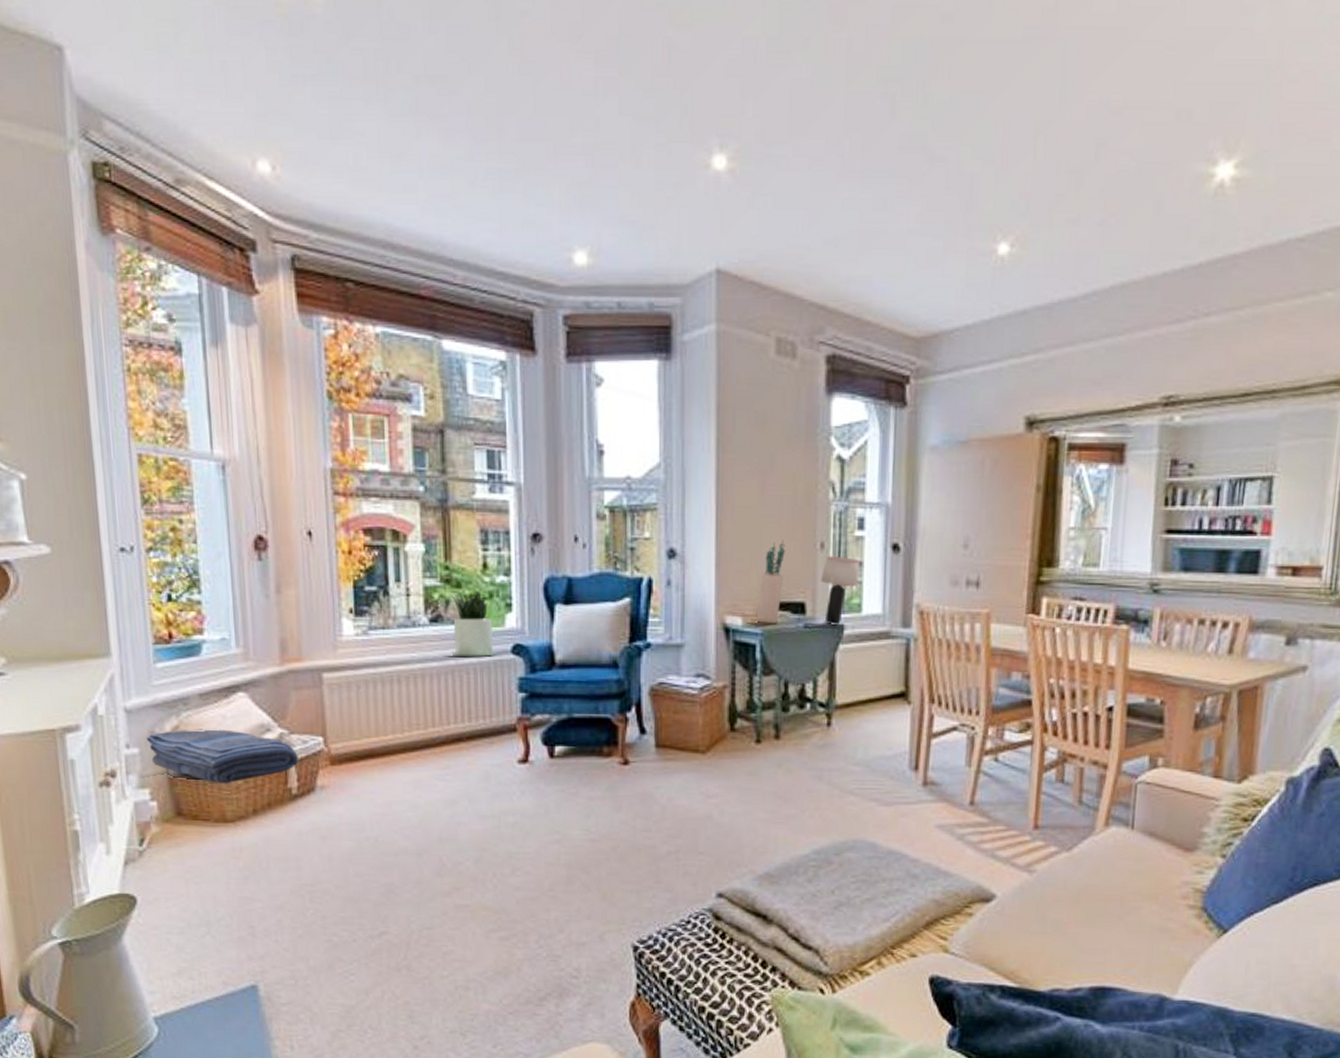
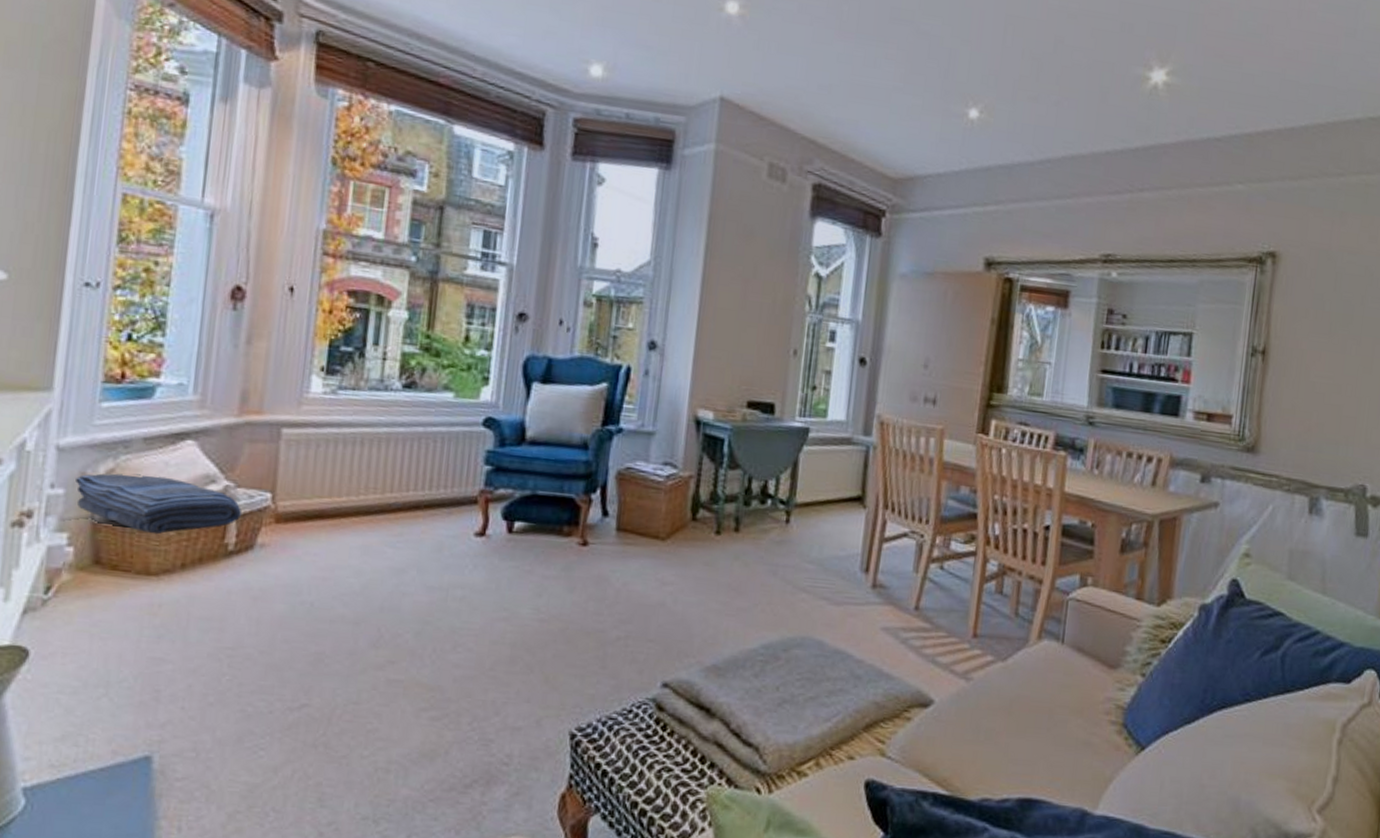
planter: present [451,590,497,658] -> none [420,360,468,427]
vase: present [756,540,786,625] -> none [727,343,761,422]
table lamp: present [820,555,860,624] -> none [790,362,829,427]

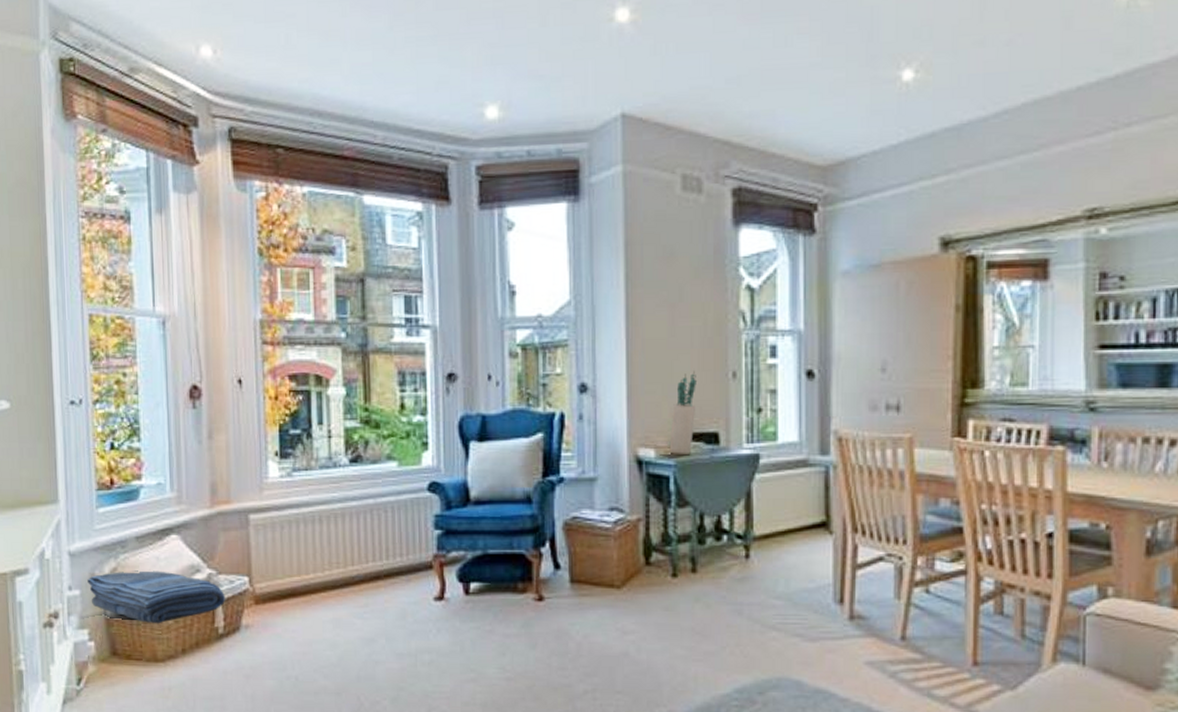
vase: none [727,343,761,422] -> present [669,370,698,456]

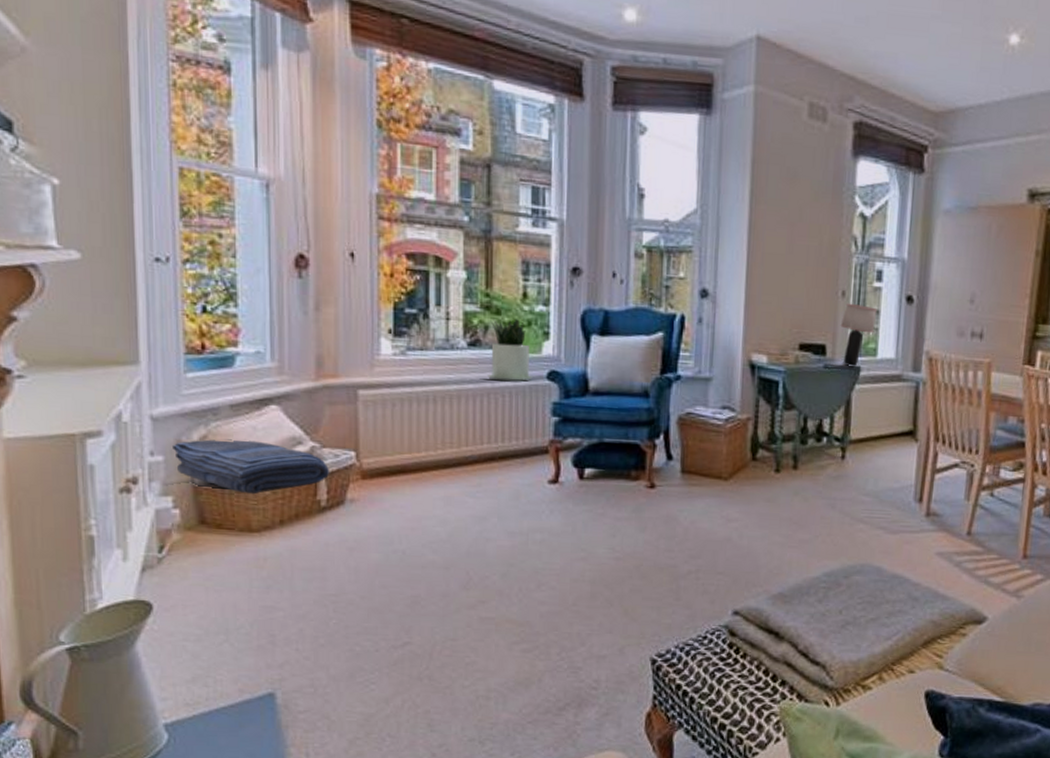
planter: none [370,430,414,496] -> present [488,318,533,382]
vase: present [669,370,698,456] -> none [780,286,810,364]
table lamp: none [733,384,774,454] -> present [840,303,878,366]

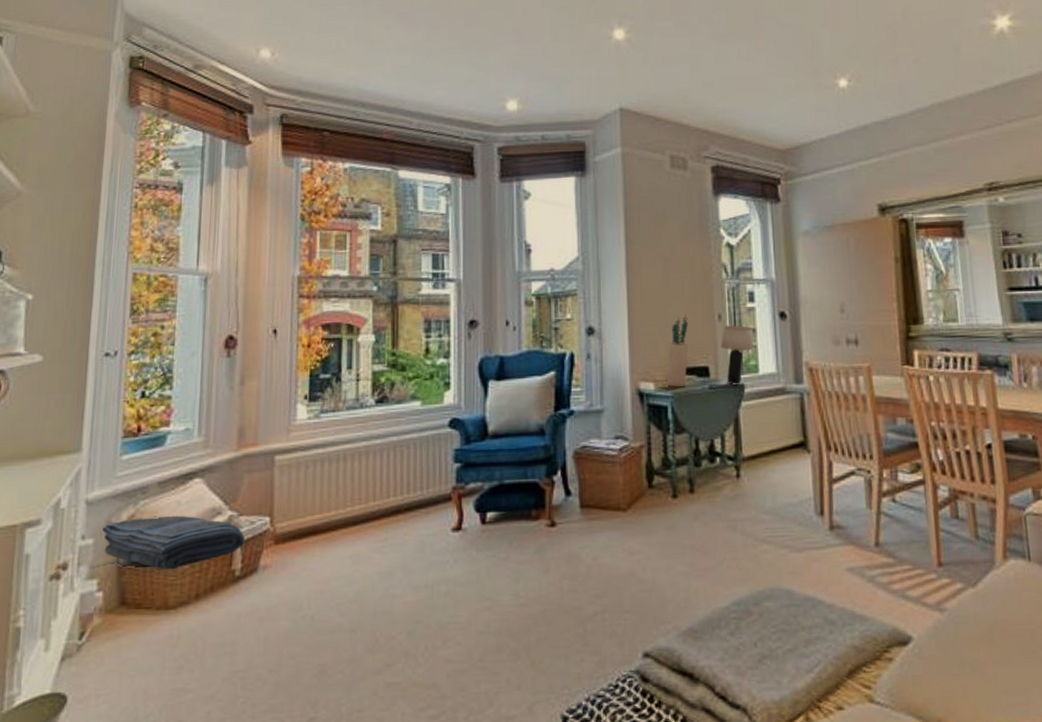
planter: present [488,318,533,382] -> none [394,372,435,434]
vase: none [780,286,810,364] -> present [666,314,689,388]

